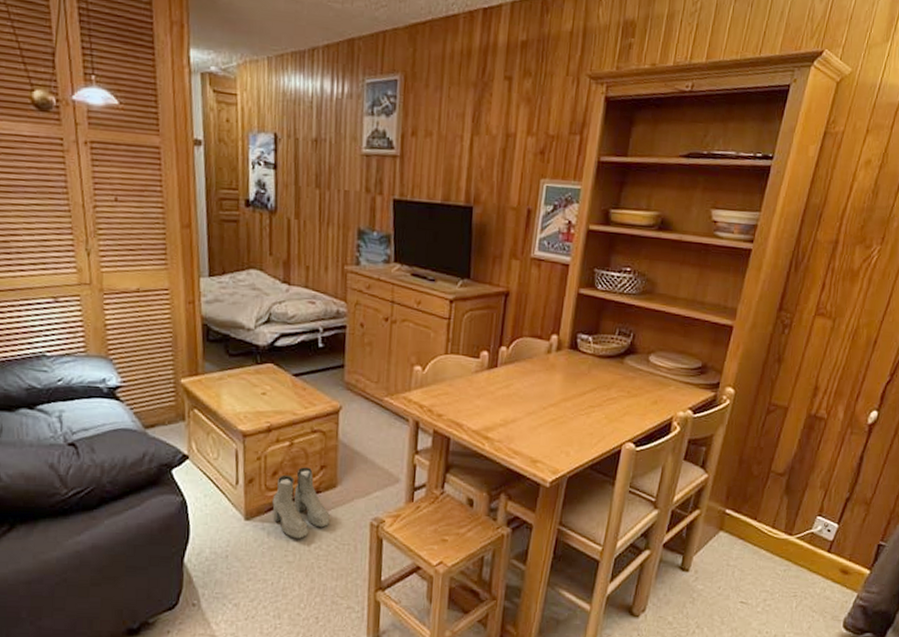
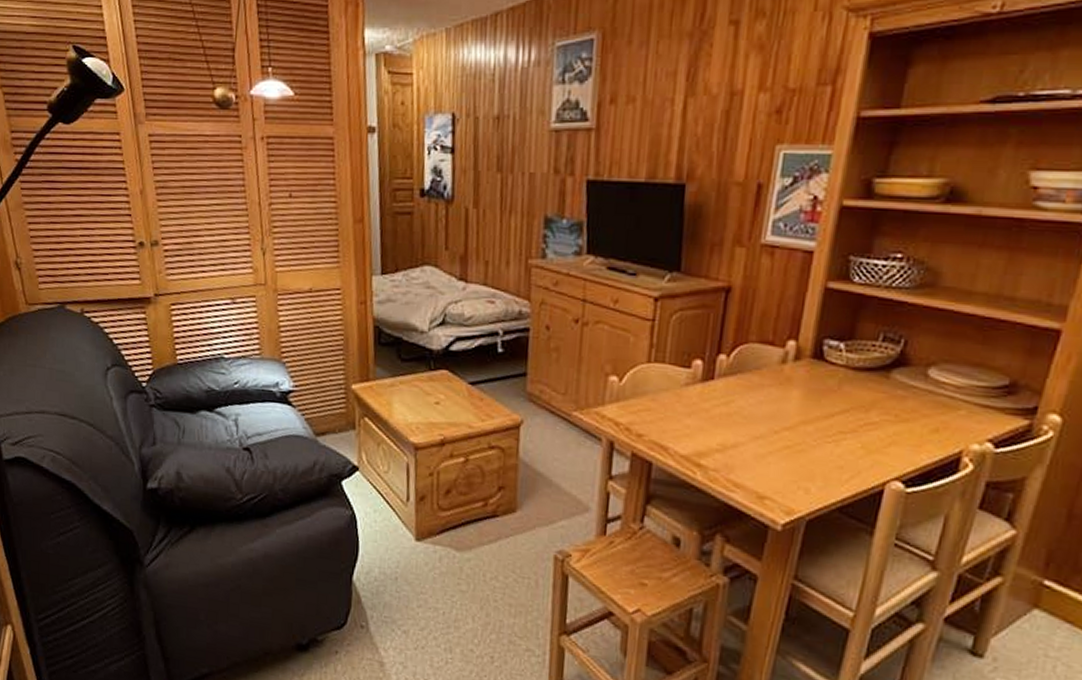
boots: present [272,467,330,539] -> none [445,487,508,567]

